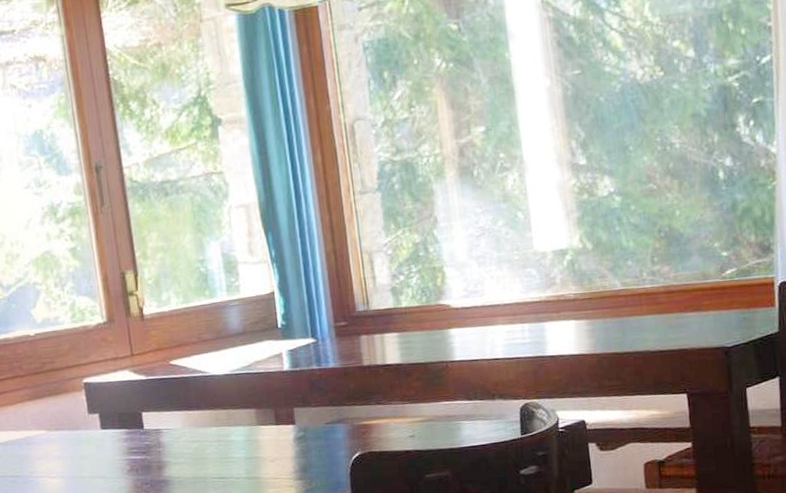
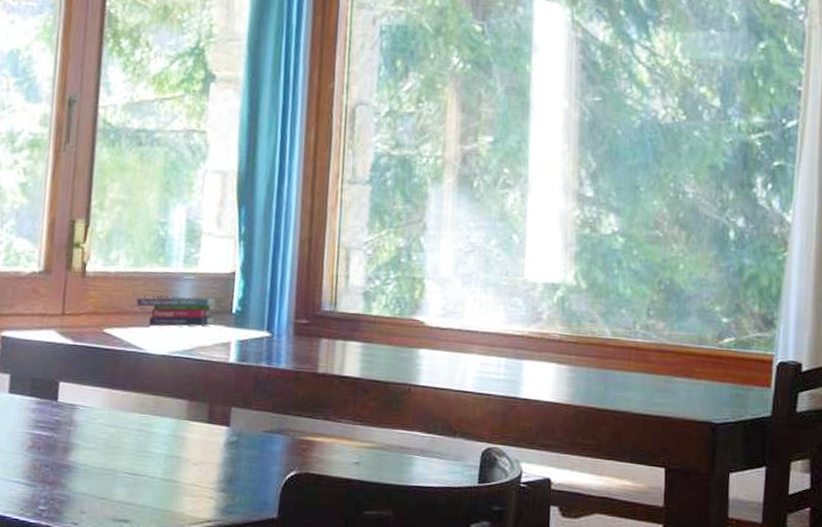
books: none [192,317,265,352] -> present [136,297,216,327]

